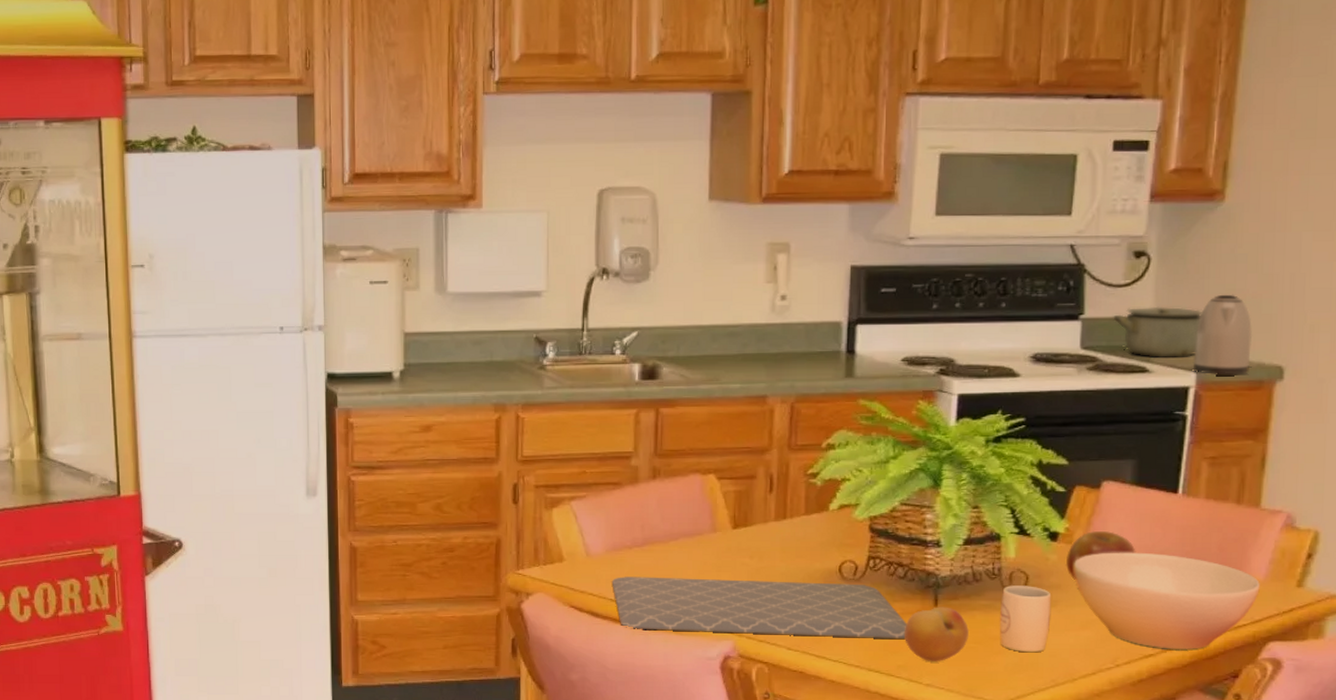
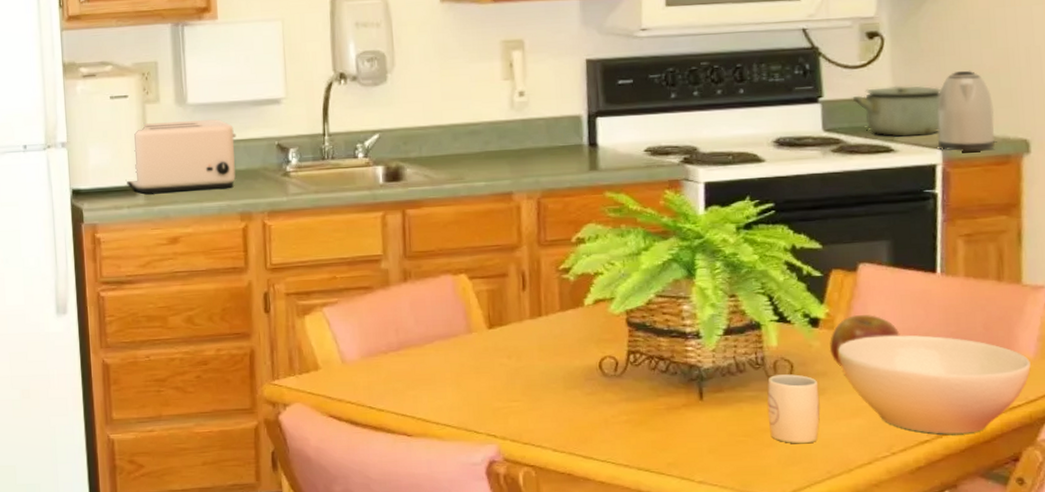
toaster: none [381,309,495,382] -> present [125,119,237,195]
placemat: present [611,577,907,640] -> none [369,380,674,437]
fruit: present [905,607,969,661] -> none [671,400,738,457]

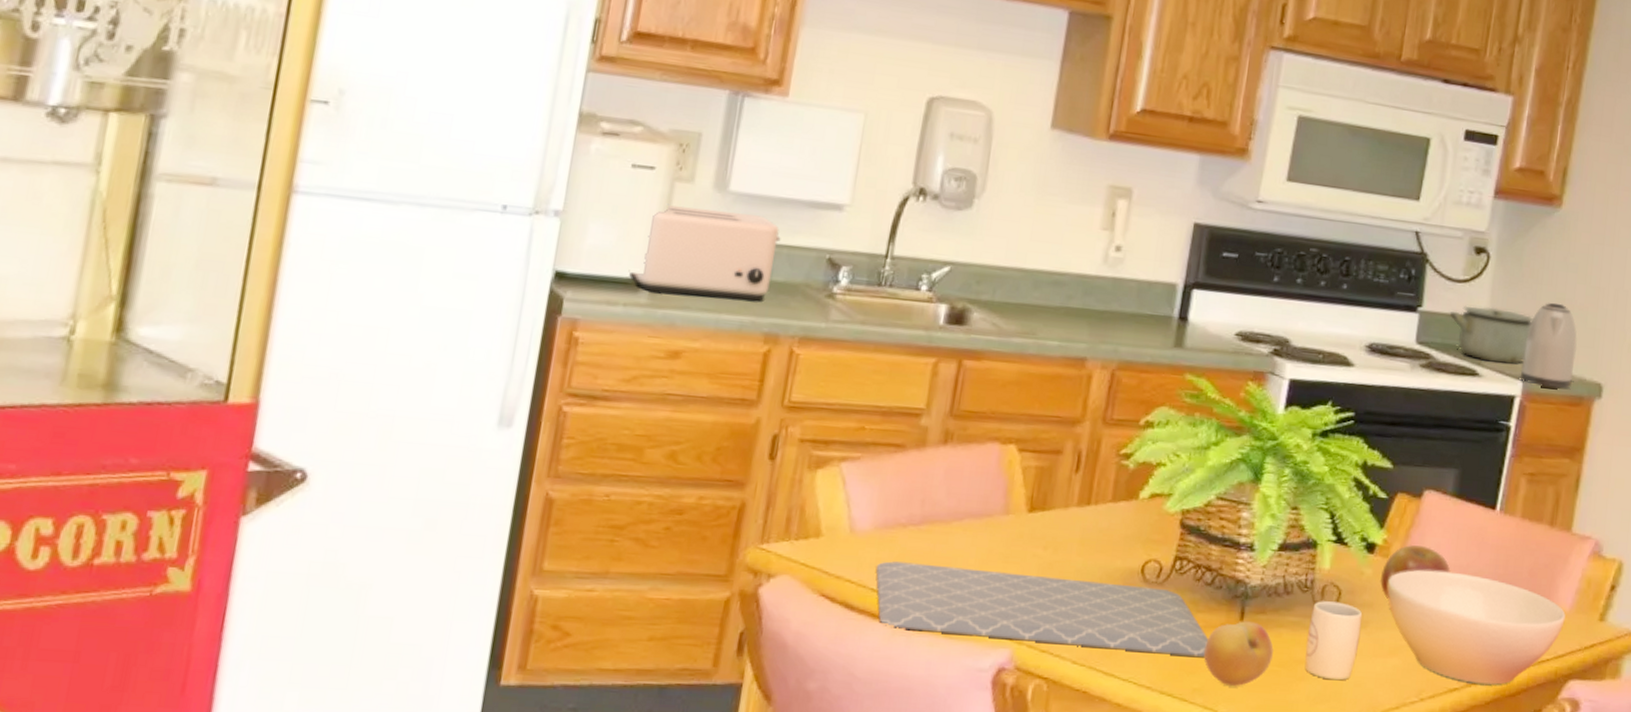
placemat: none [369,380,674,437] -> present [876,561,1209,658]
fruit: none [671,400,738,457] -> present [1204,621,1274,686]

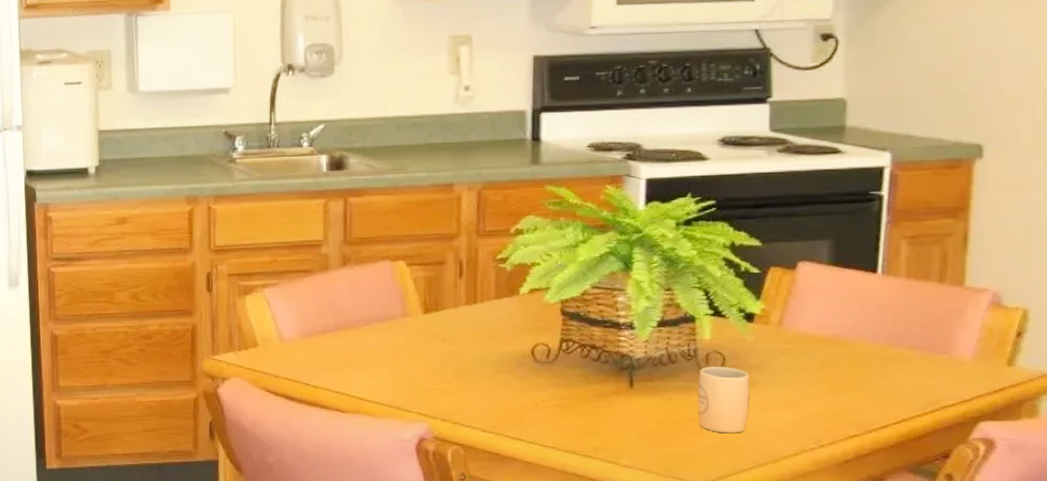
toaster: present [628,205,781,302] -> none [77,107,185,177]
placemat: present [876,561,1209,658] -> none [305,361,603,421]
fruit: present [1204,621,1274,686] -> none [600,388,666,443]
fruit: present [1379,544,1451,599] -> none [763,311,836,360]
bowl: present [1386,569,1566,685] -> none [771,332,968,430]
cooking pot: present [1449,305,1533,364] -> none [802,87,894,139]
kettle: present [1520,302,1577,389] -> none [887,74,947,155]

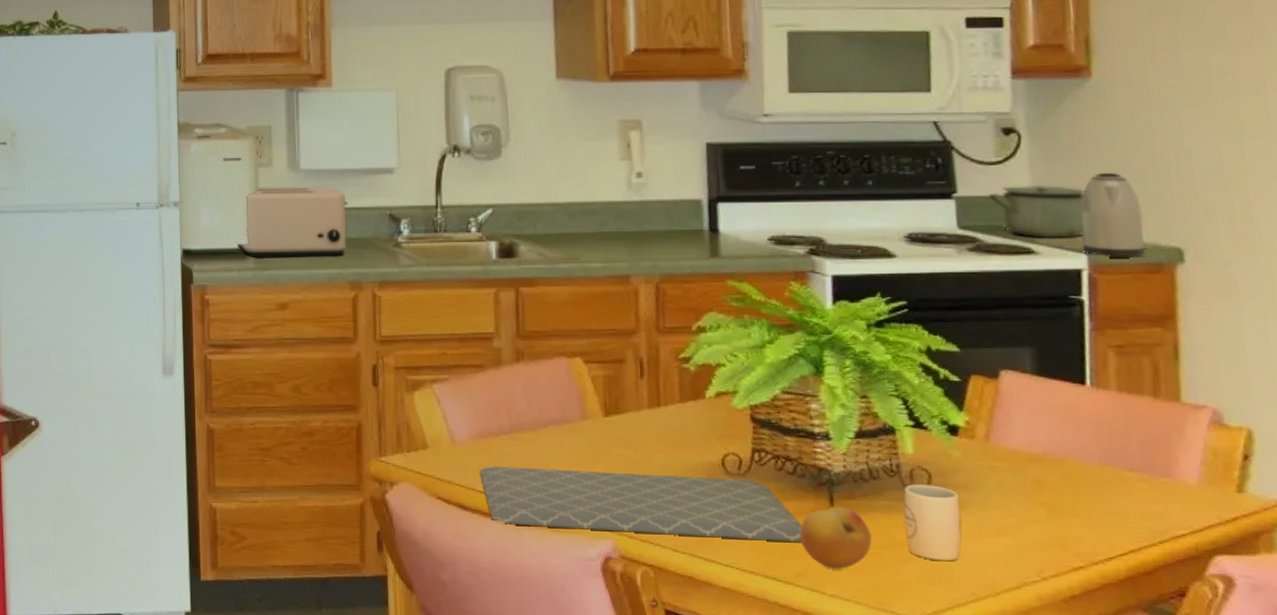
toaster: none [77,107,185,177] -> present [236,186,348,258]
placemat: none [305,361,603,421] -> present [479,466,803,543]
fruit: none [600,388,666,443] -> present [800,506,872,569]
cooking pot: none [802,87,894,139] -> present [988,184,1085,238]
kettle: none [887,74,947,155] -> present [1080,172,1145,258]

